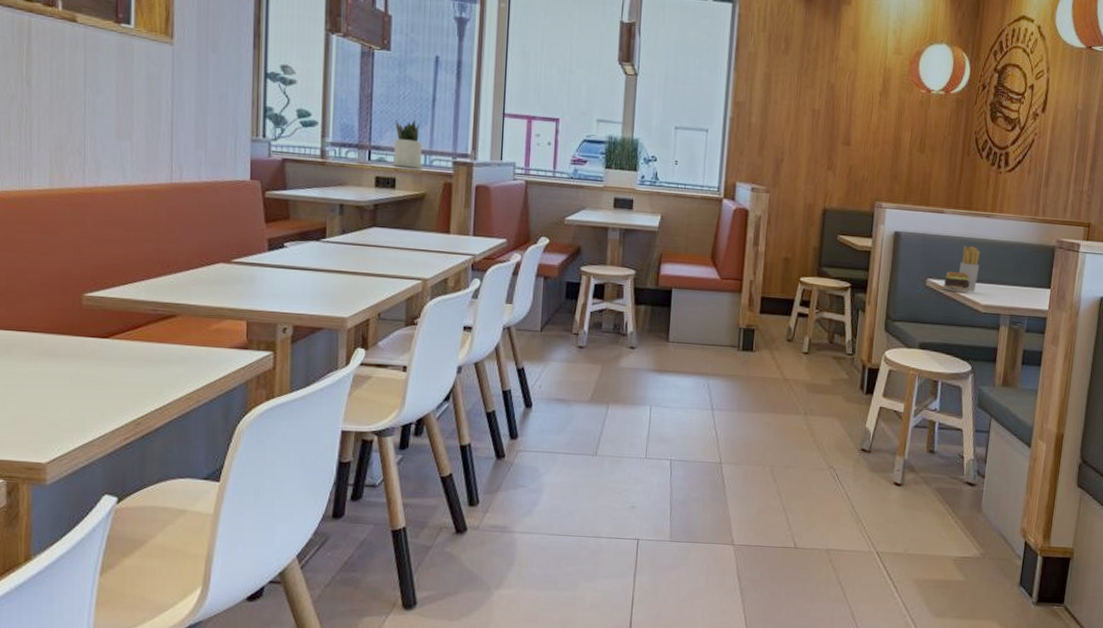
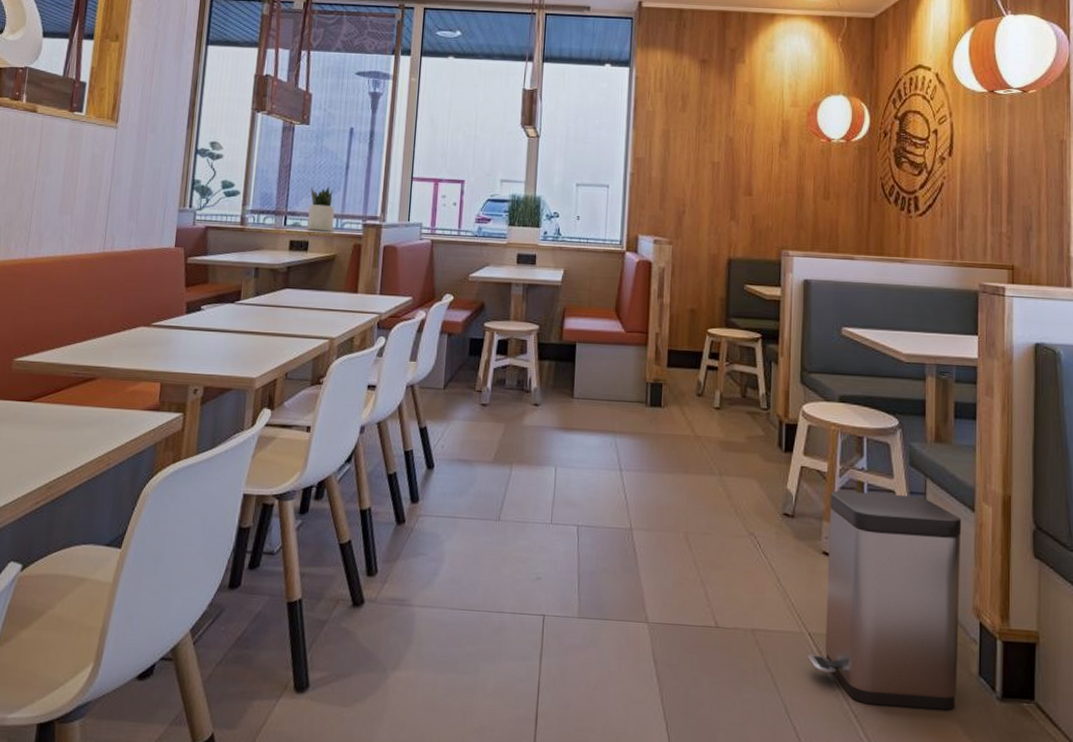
pedal bin: none [874,429,1019,613] -> present [807,490,962,711]
burger: present [943,271,971,293] -> none [860,319,890,342]
french fries: present [959,246,980,292] -> none [876,292,898,340]

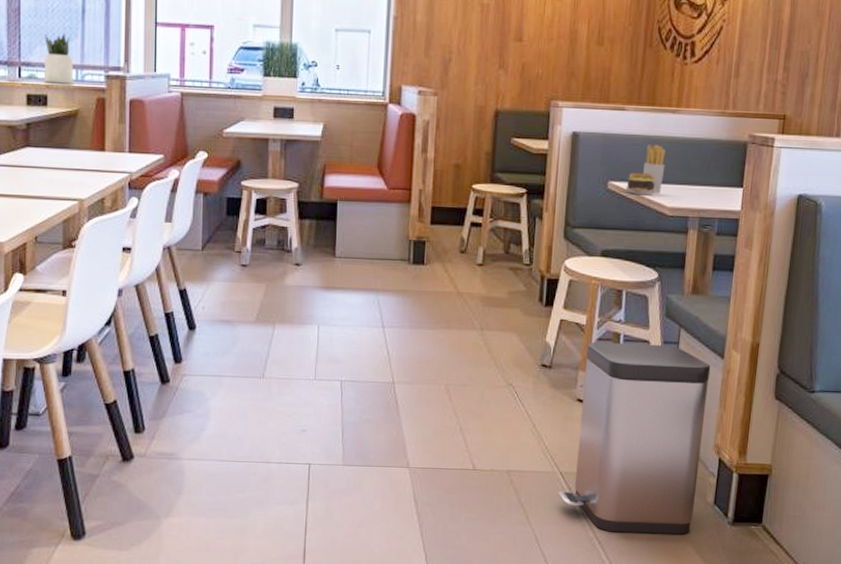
burger: none [860,319,890,342] -> present [626,172,656,196]
french fries: none [876,292,898,340] -> present [643,144,666,194]

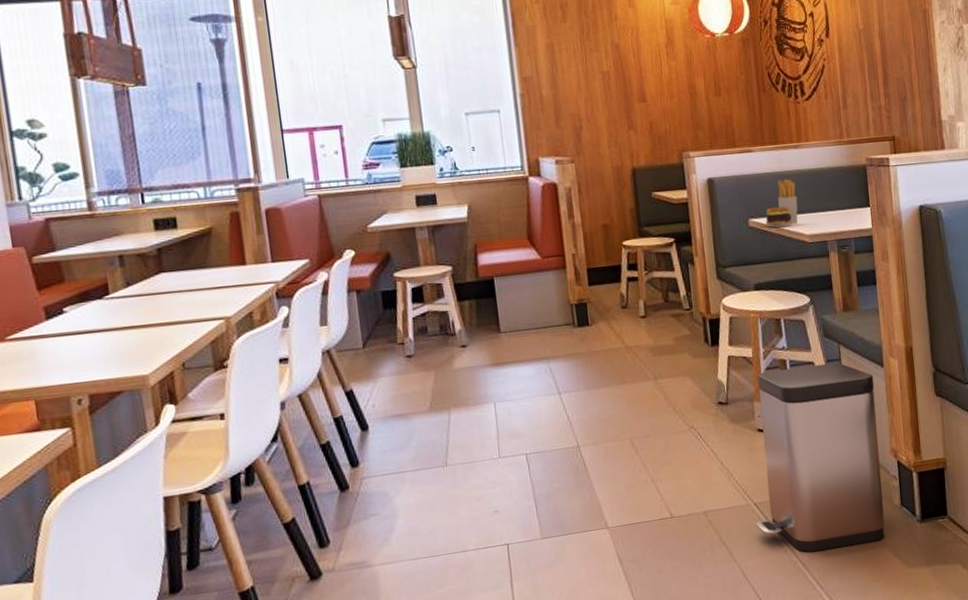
planter: present [42,33,76,86] -> none [164,152,206,207]

